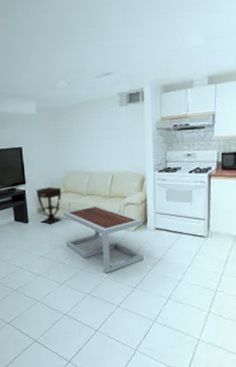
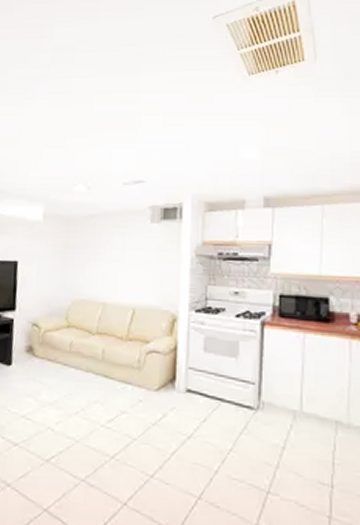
side table: present [37,187,62,225] -> none [28,318,64,371]
coffee table: present [63,206,144,273] -> none [59,349,169,450]

